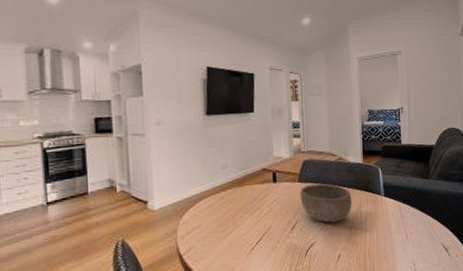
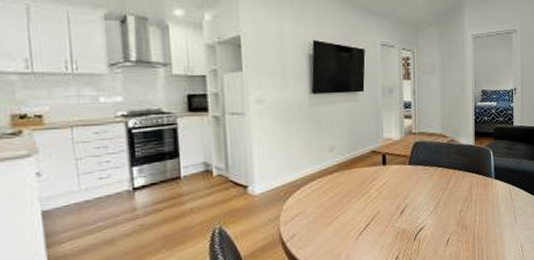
bowl: present [300,183,352,223] -> none [410,166,463,207]

